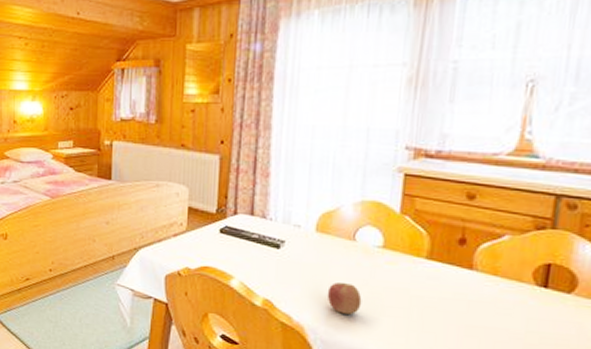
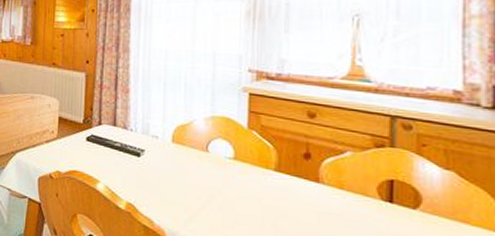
apple: present [327,283,362,315] -> none [184,190,217,221]

